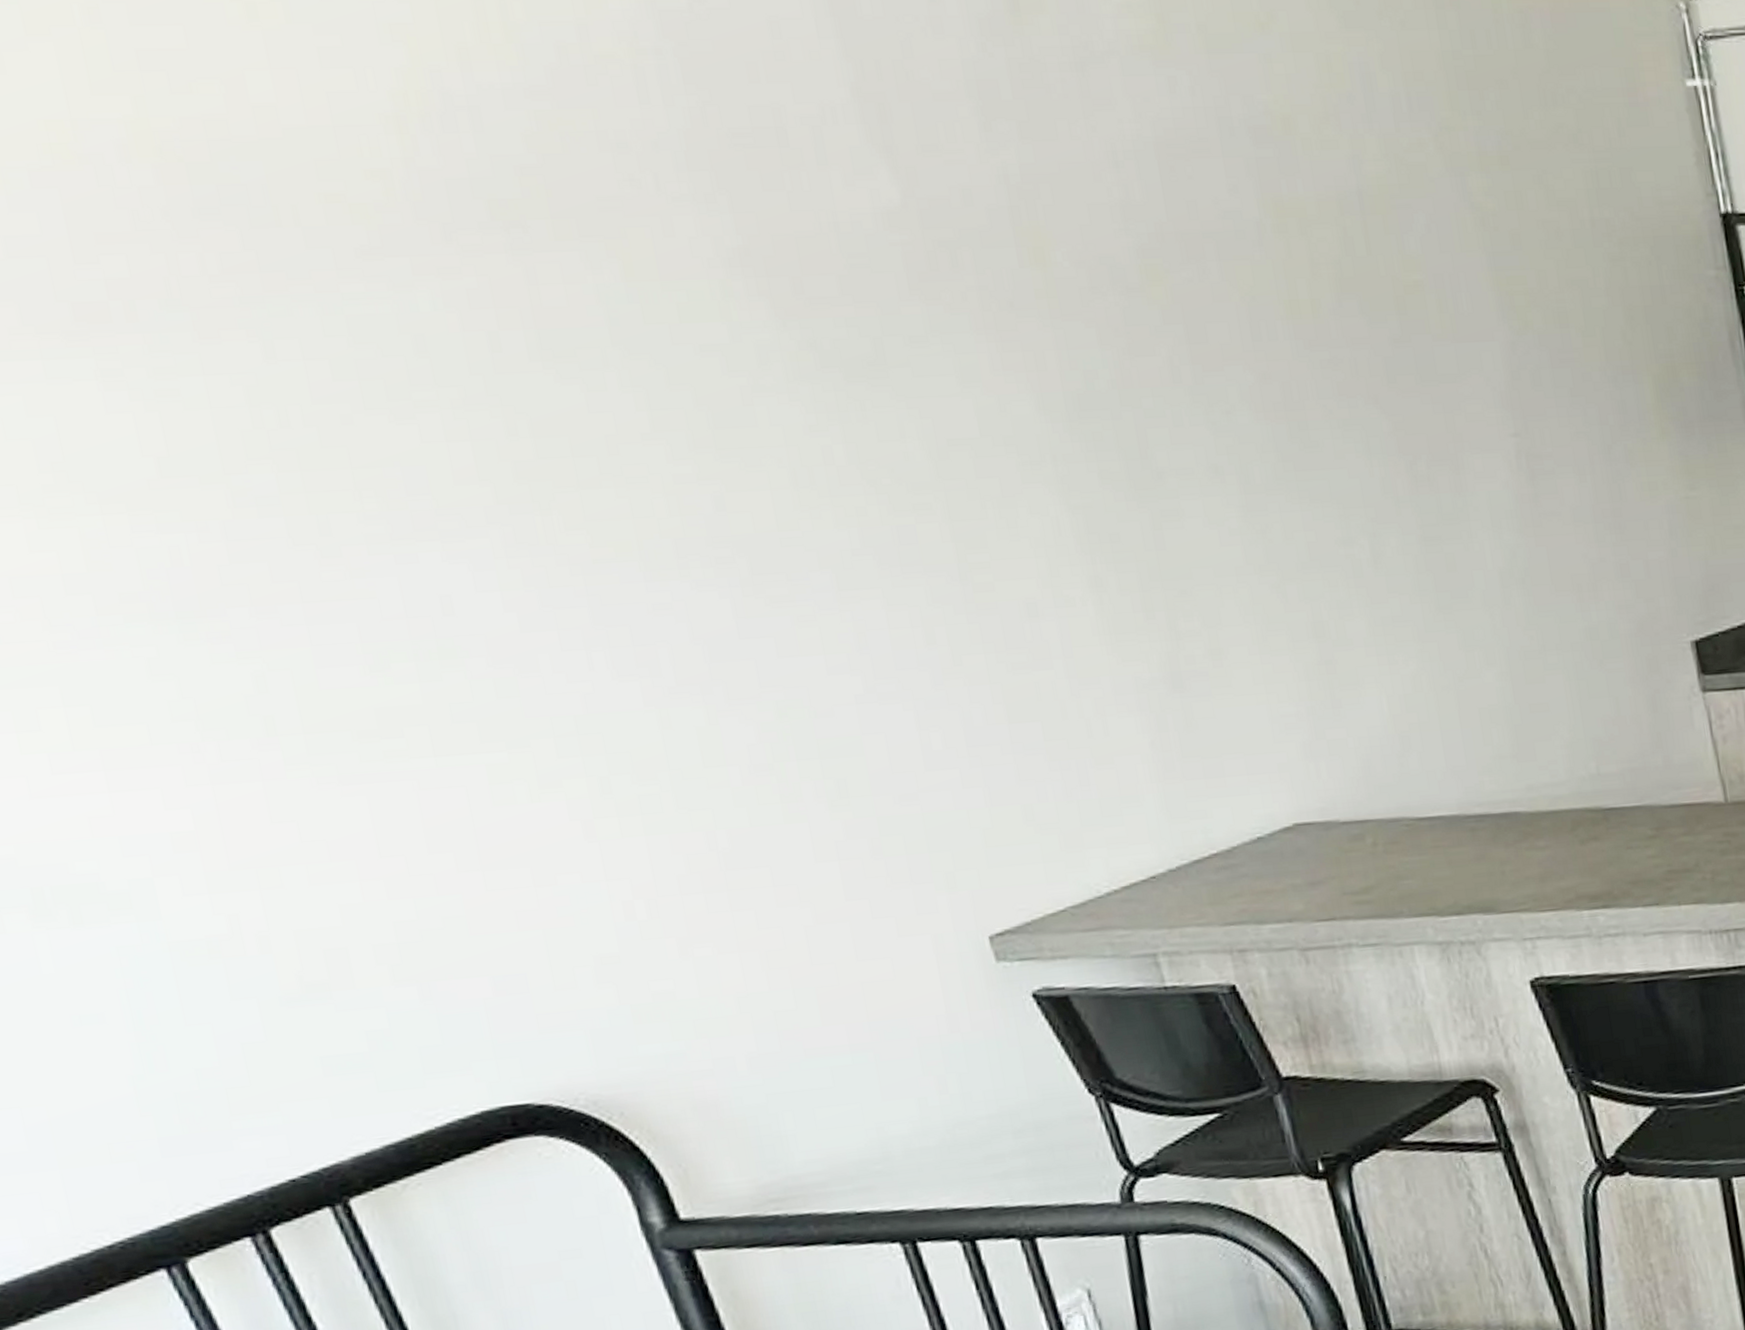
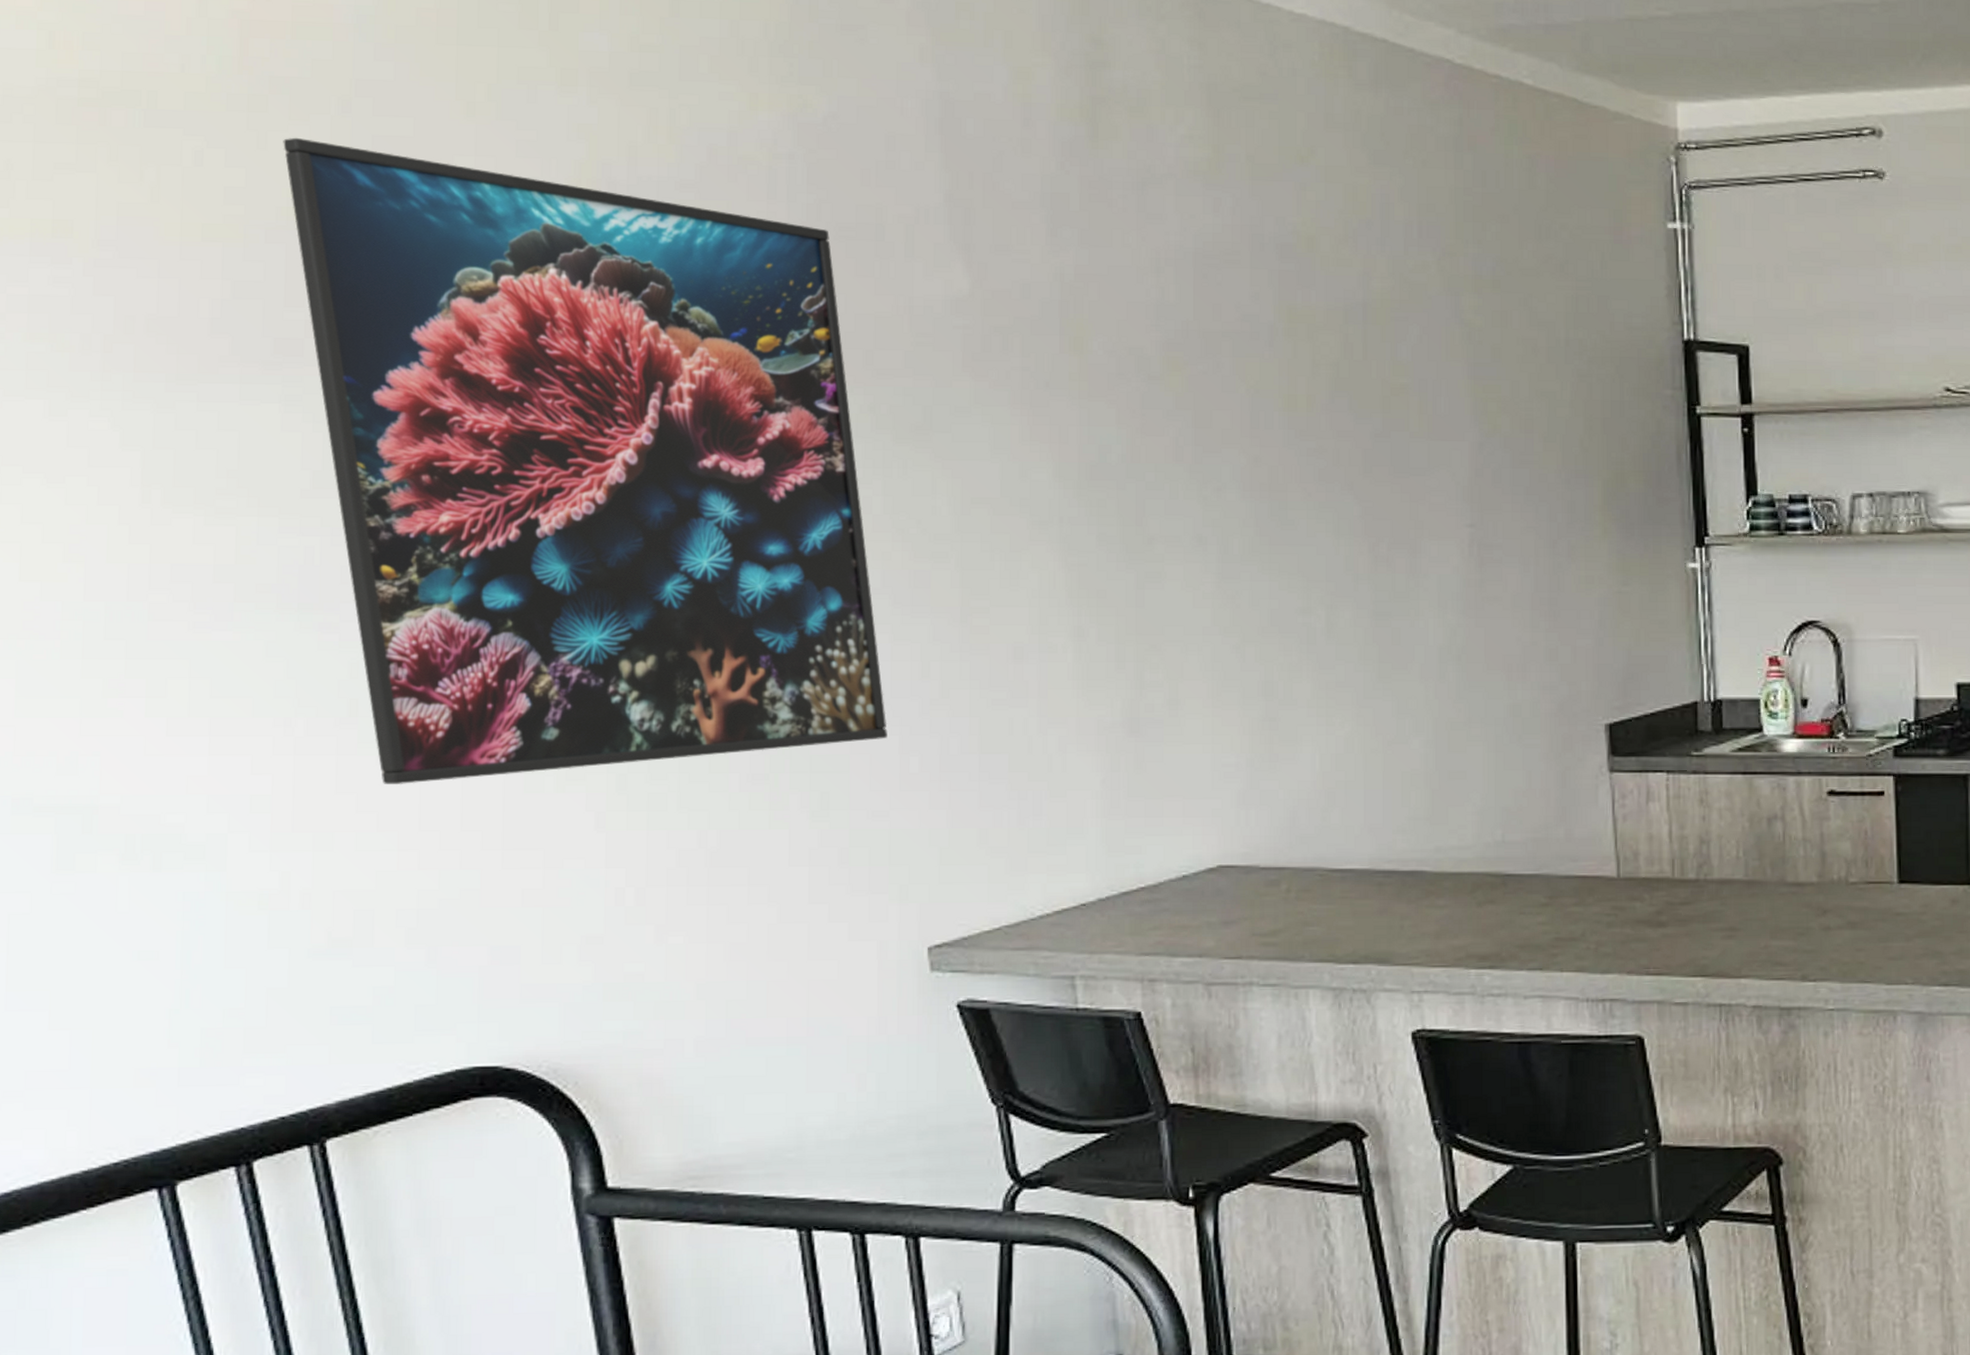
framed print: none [24,56,901,809] -> present [283,137,887,784]

